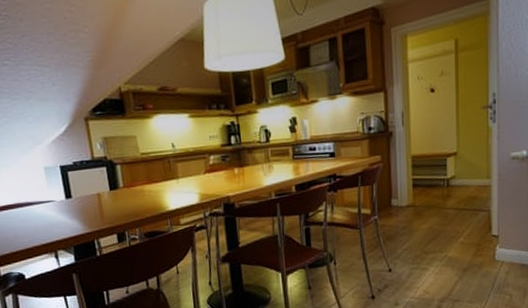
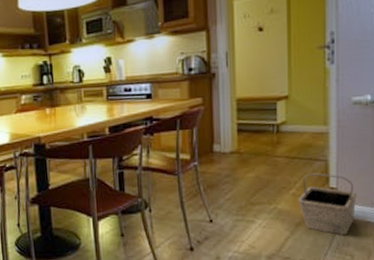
basket: none [466,222,515,278] -> present [298,173,357,236]

